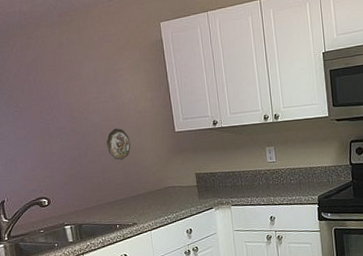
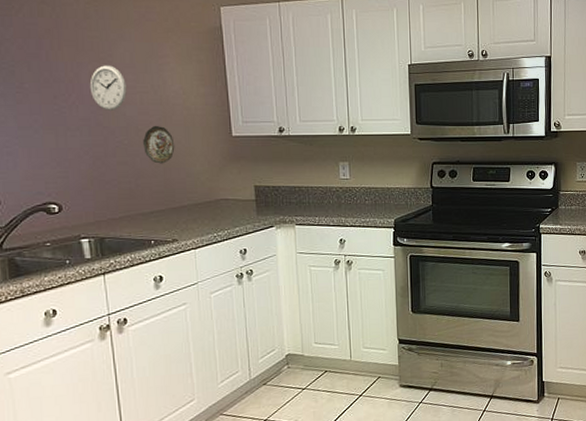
wall clock: none [65,82,93,119] -> present [89,65,127,110]

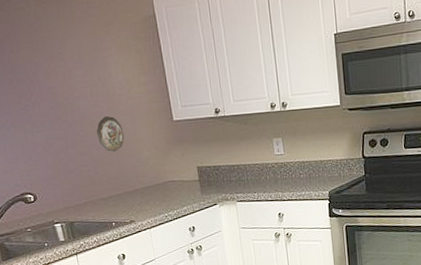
wall clock: present [89,65,127,110] -> none [47,63,79,105]

